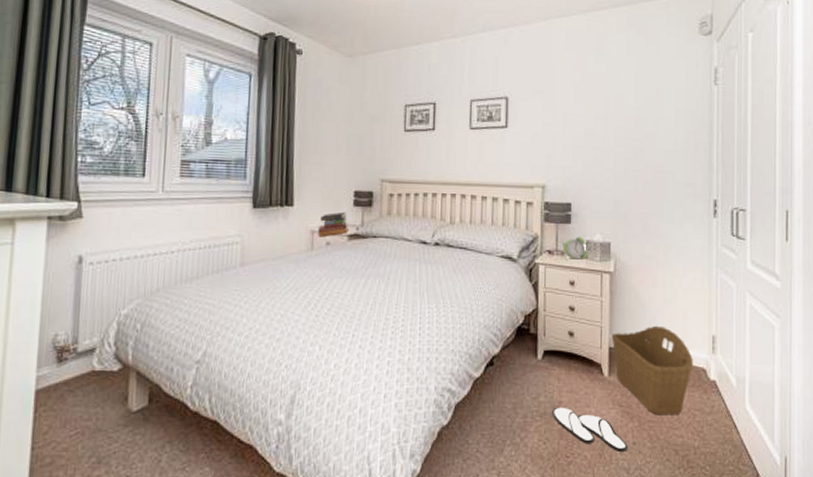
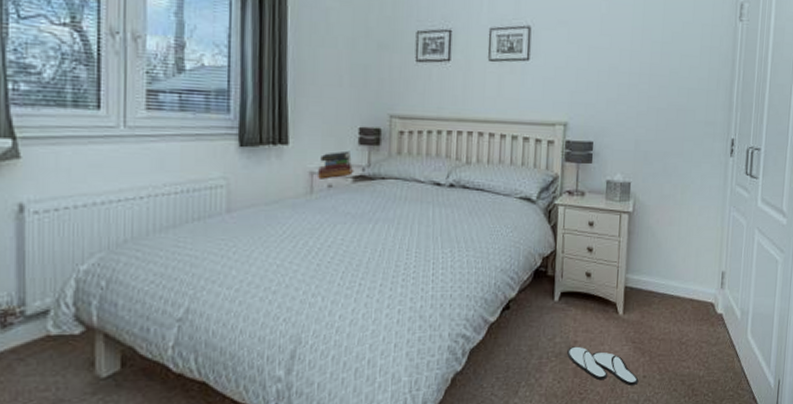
alarm clock: present [562,236,590,260] -> none [582,176,610,200]
wicker basket: present [611,325,693,415] -> none [627,263,703,349]

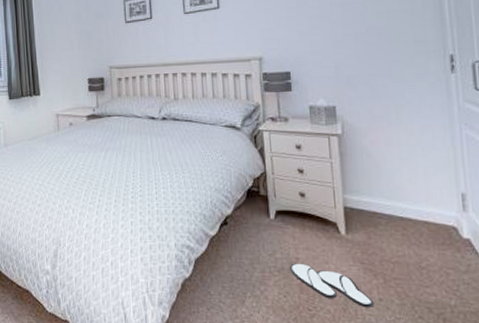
books: present [318,150,353,179] -> none [62,96,86,119]

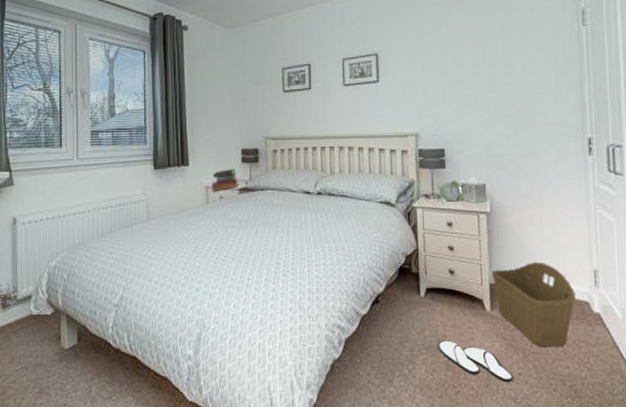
books: none [62,96,86,119] -> present [212,168,238,192]
alarm clock: none [285,102,314,125] -> present [438,180,465,202]
wicker basket: none [345,184,441,273] -> present [491,261,576,347]

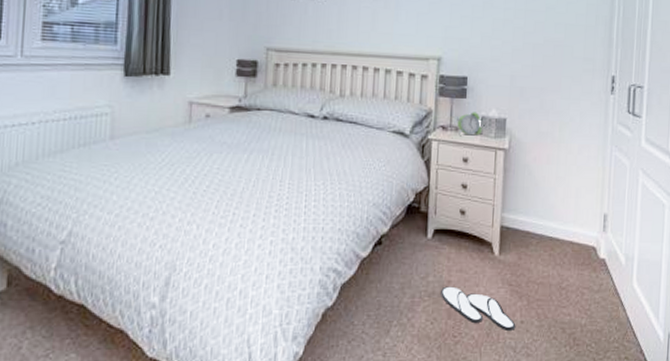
books: present [212,168,238,192] -> none [197,81,230,109]
wicker basket: present [491,261,576,347] -> none [503,203,584,294]

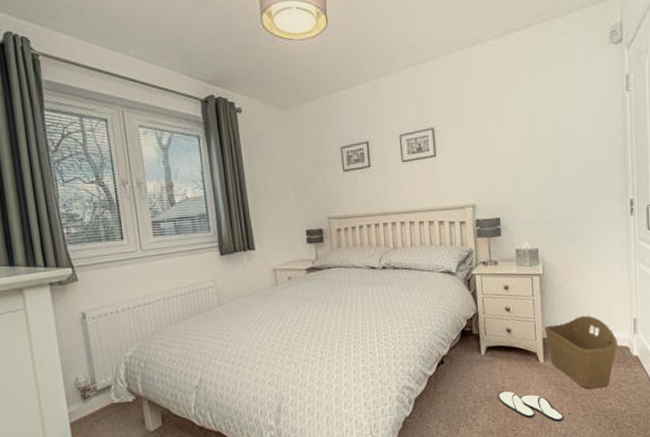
alarm clock: present [457,112,485,136] -> none [495,246,520,268]
wicker basket: none [503,203,584,294] -> present [544,315,617,389]

